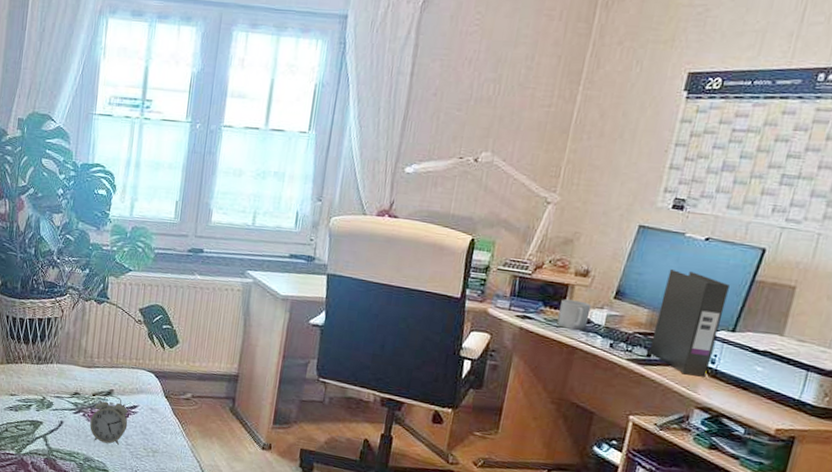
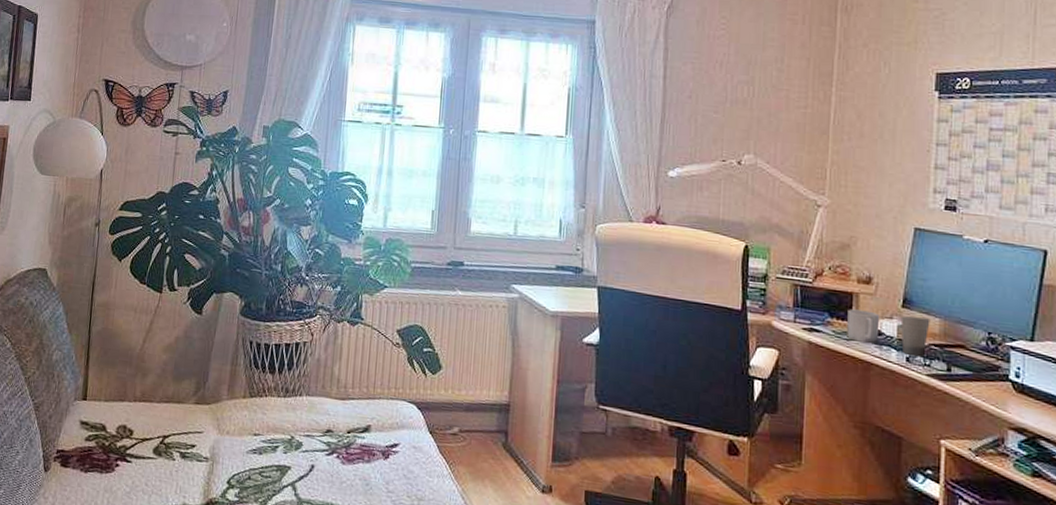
alarm clock: present [90,395,128,445] -> none [345,432,388,493]
cup: none [607,306,639,344] -> present [900,316,930,358]
binder: present [649,268,730,377] -> none [948,273,1018,393]

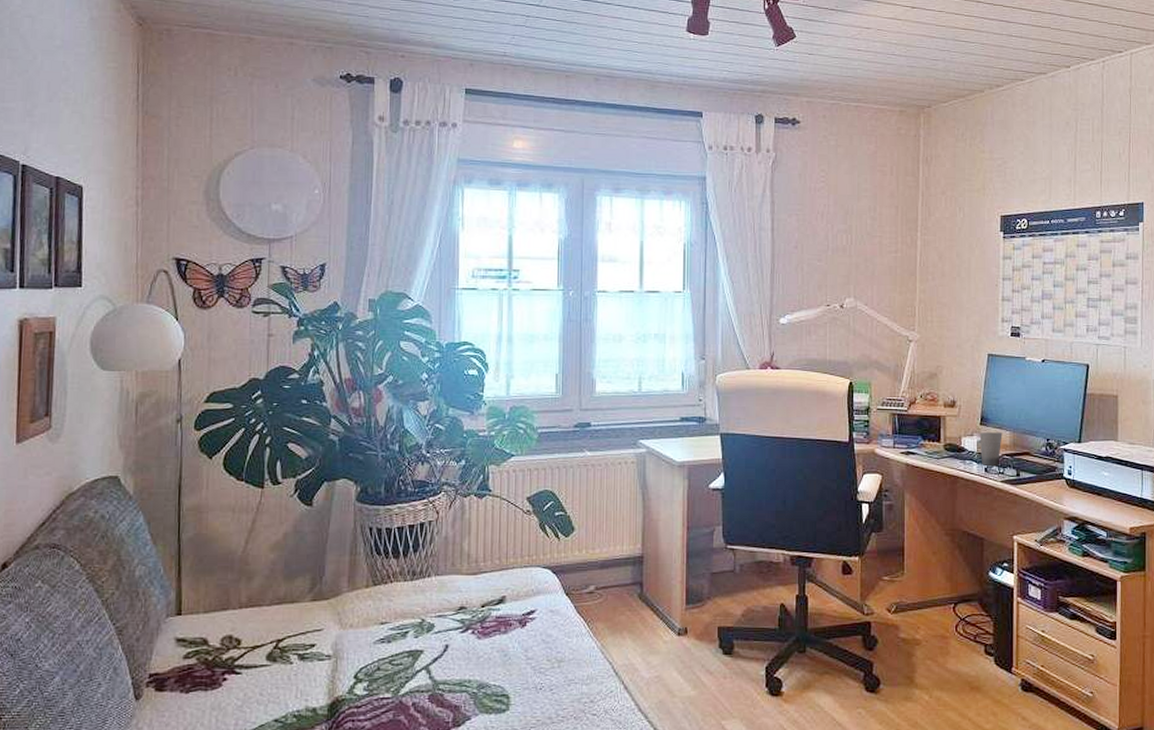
mug: present [847,309,880,345] -> none [937,431,963,460]

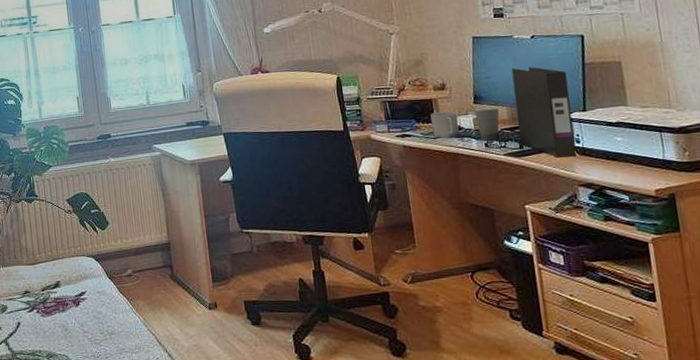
mug: none [937,431,963,460] -> present [430,111,459,139]
binder: none [1017,391,1069,489] -> present [511,67,577,158]

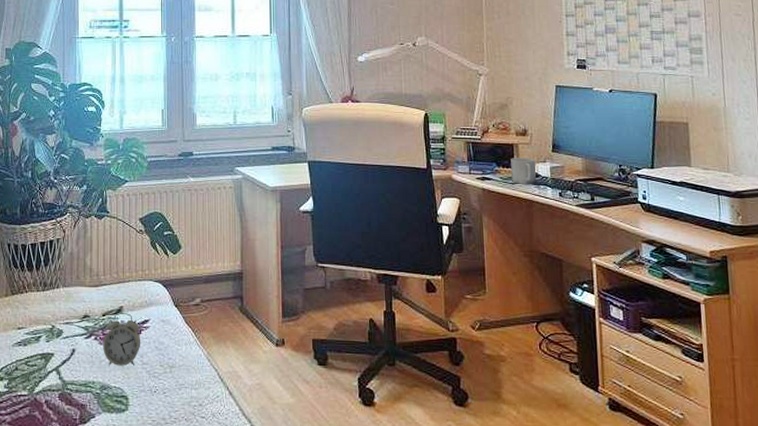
alarm clock: none [45,287,81,335] -> present [103,313,141,366]
cup: present [474,109,500,142] -> none [552,159,575,191]
binder: present [511,67,577,158] -> none [589,119,642,213]

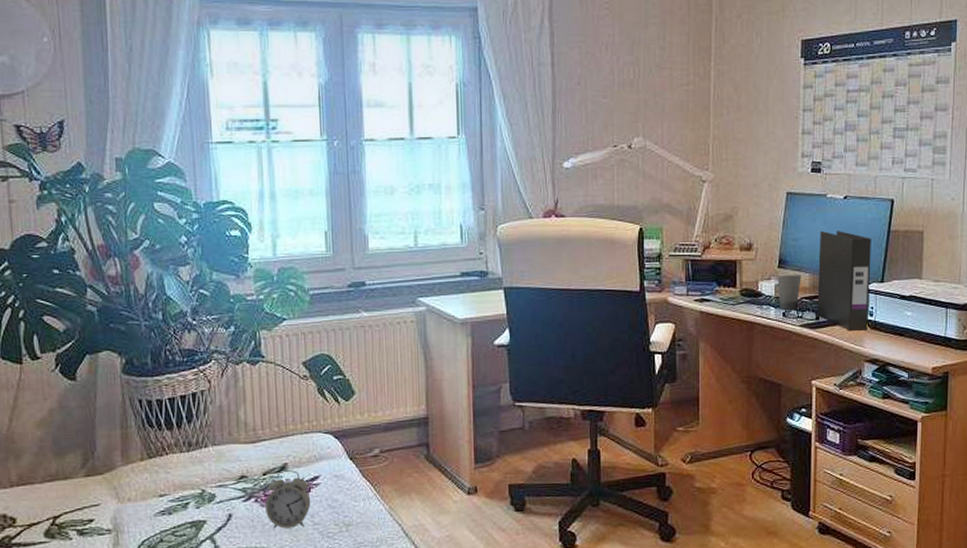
mug: present [510,158,537,185] -> none [733,275,760,306]
cup: none [552,159,575,191] -> present [777,275,802,311]
binder: none [589,119,642,213] -> present [817,230,871,331]

